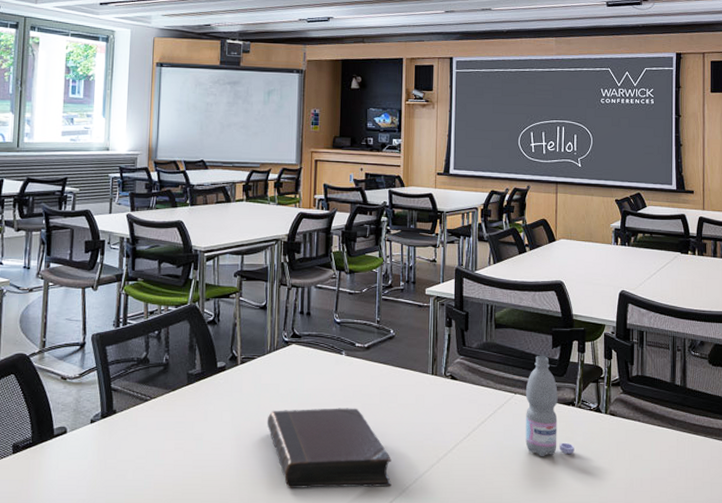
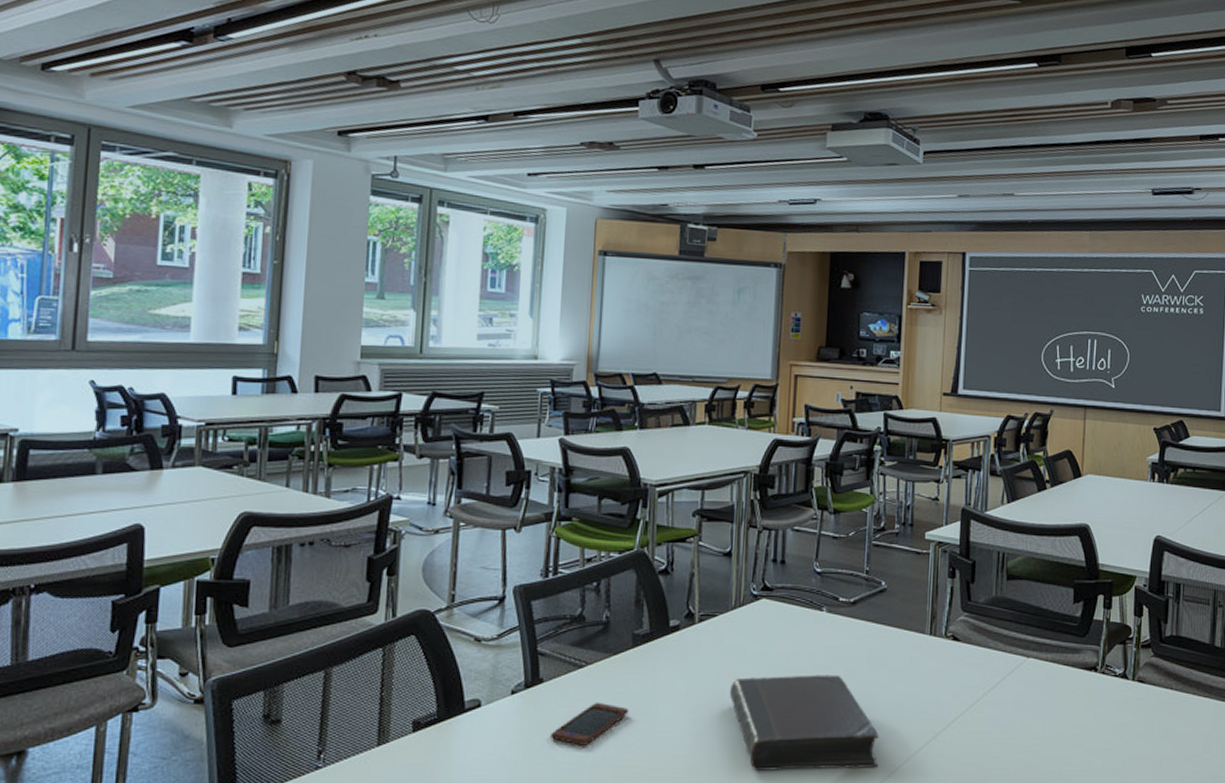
smartphone: none [121,430,185,466] -> present [549,702,629,745]
water bottle: present [525,356,575,457] -> none [1038,613,1096,732]

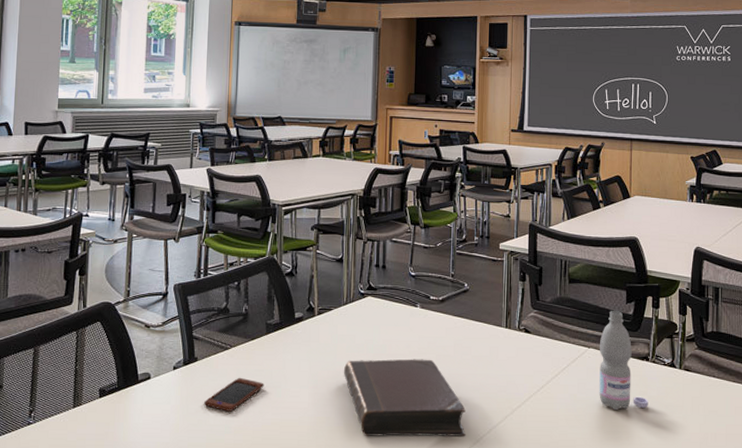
water bottle: none [1038,613,1096,732] -> present [599,311,648,411]

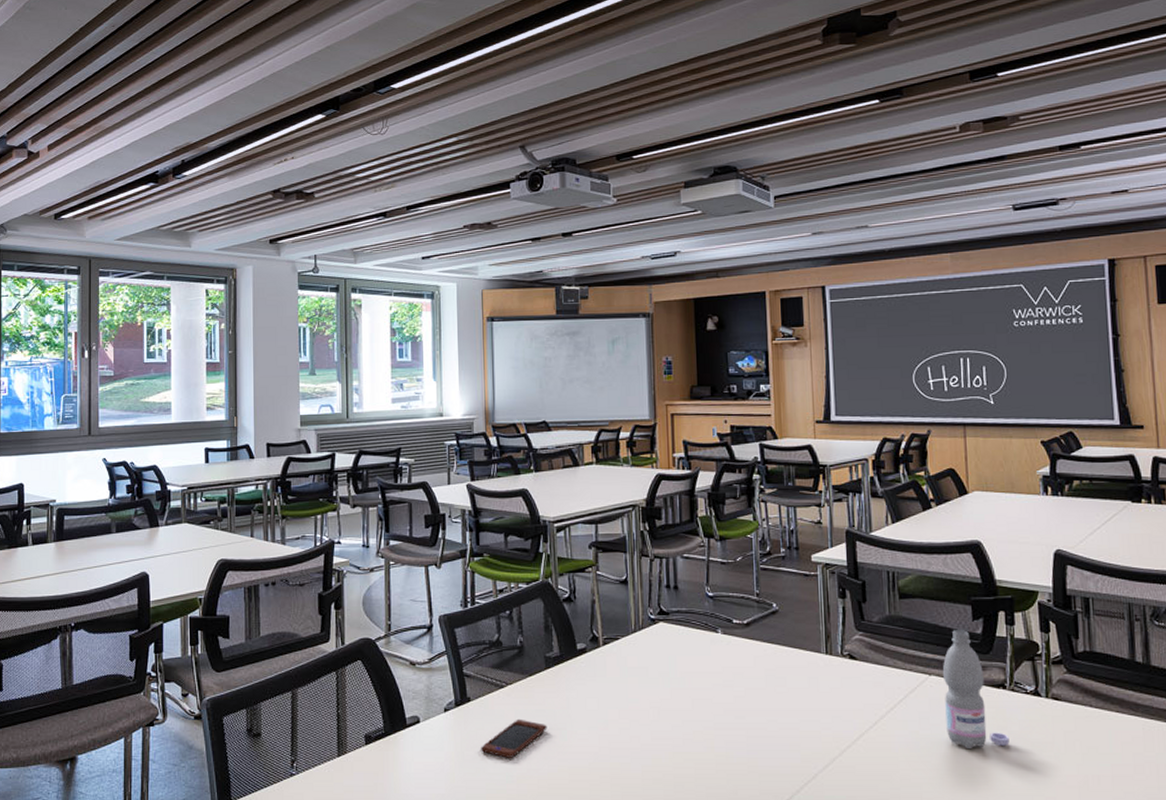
book: present [343,359,466,437] -> none [637,693,787,785]

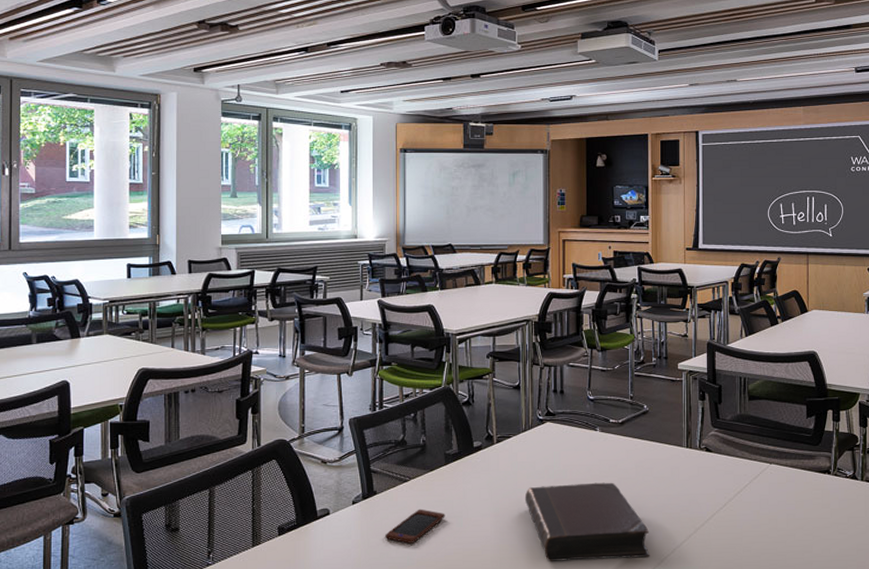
book: none [637,693,787,785] -> present [524,482,650,563]
water bottle: present [942,630,1010,750] -> none [780,426,831,525]

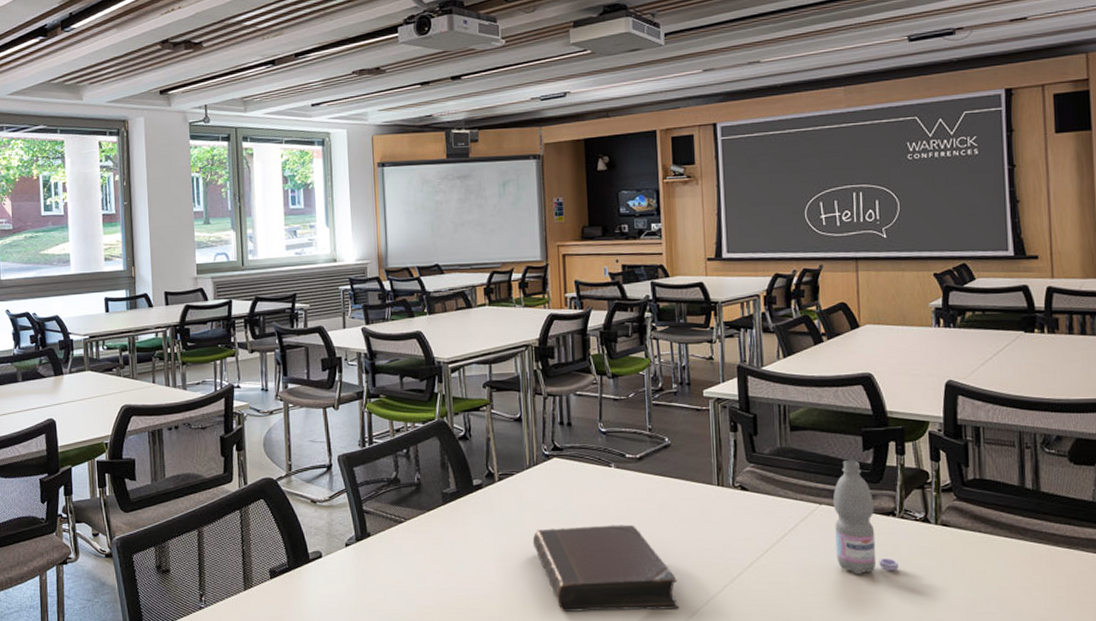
smartphone: present [384,509,445,544] -> none [381,552,446,589]
water bottle: none [780,426,831,525] -> present [832,460,899,575]

